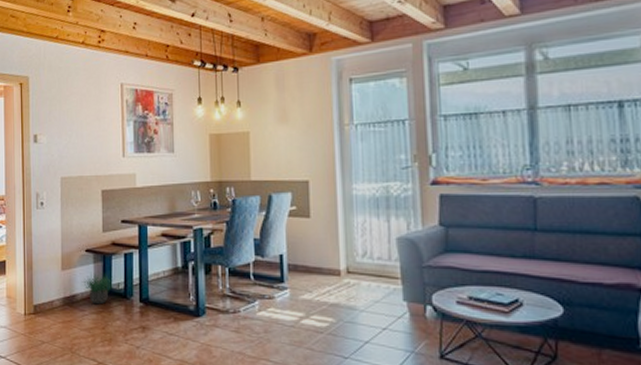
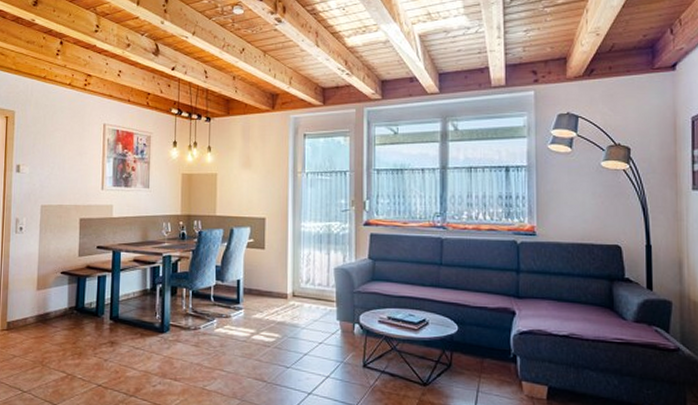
potted plant: present [82,271,114,305] -> none [56,291,87,322]

